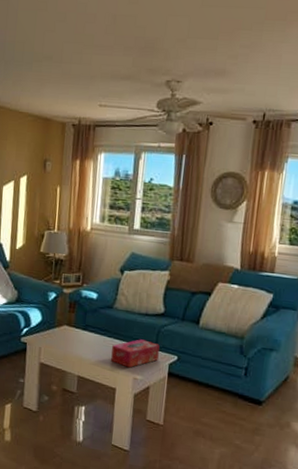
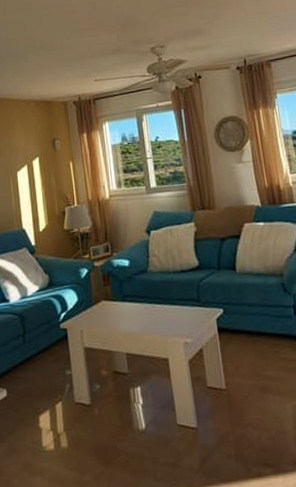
tissue box: present [111,339,160,368] -> none [154,298,204,333]

